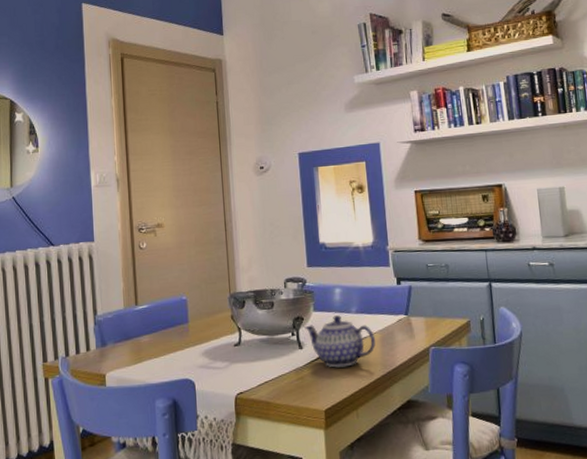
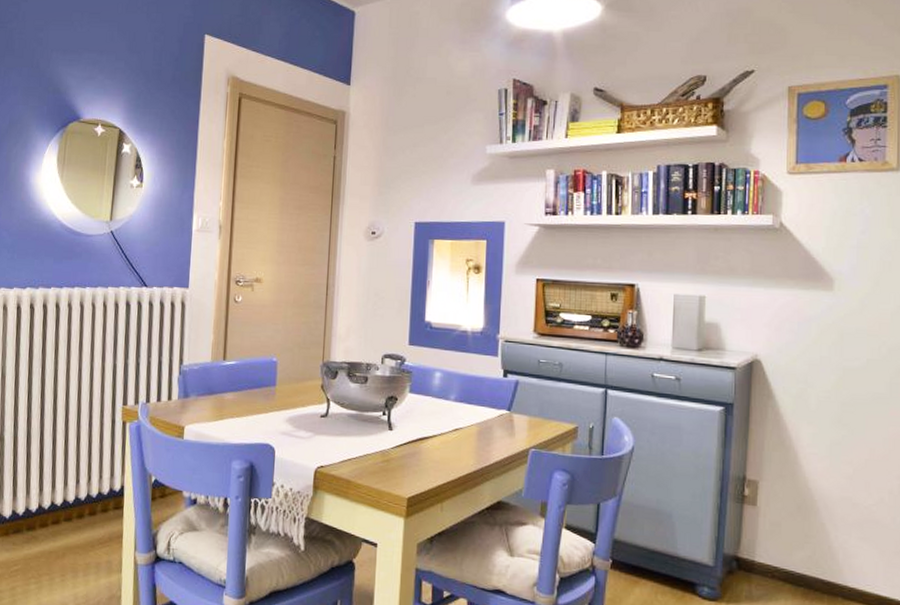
teapot: present [304,315,376,368] -> none [397,400,471,457]

